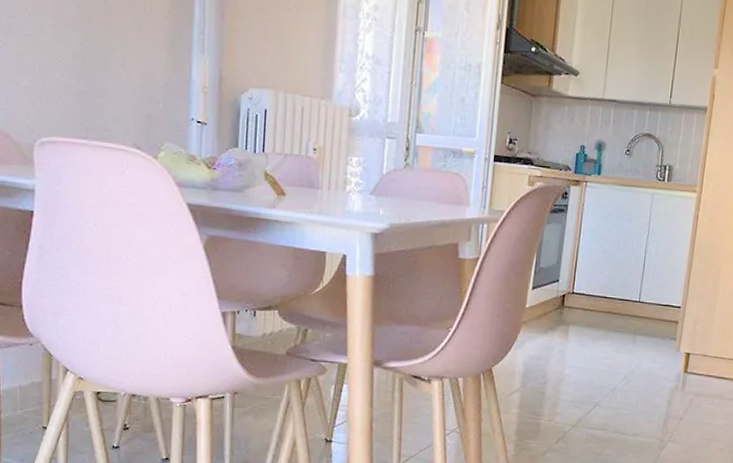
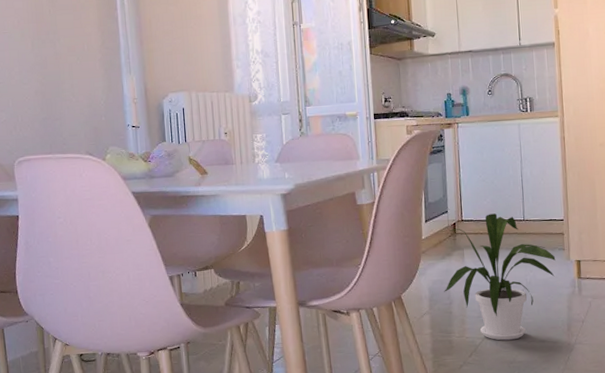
house plant: none [540,289,665,430] -> present [444,213,556,341]

